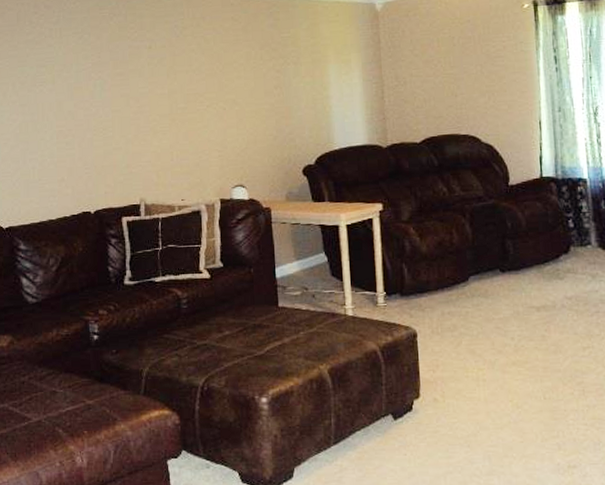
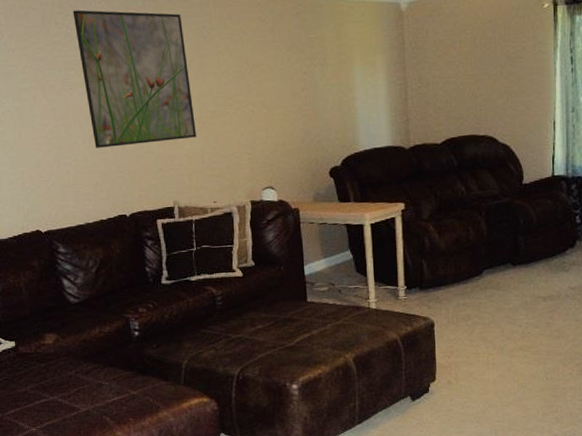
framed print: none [47,10,166,144] -> present [72,10,196,148]

